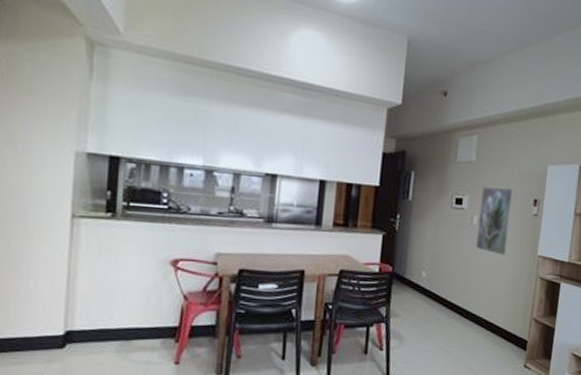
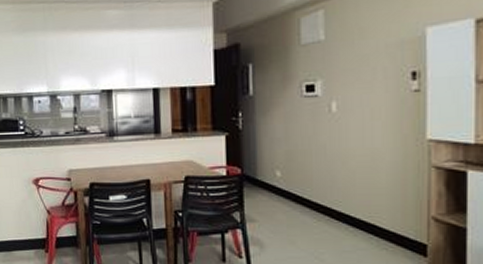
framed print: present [476,187,516,256] -> none [338,63,384,144]

